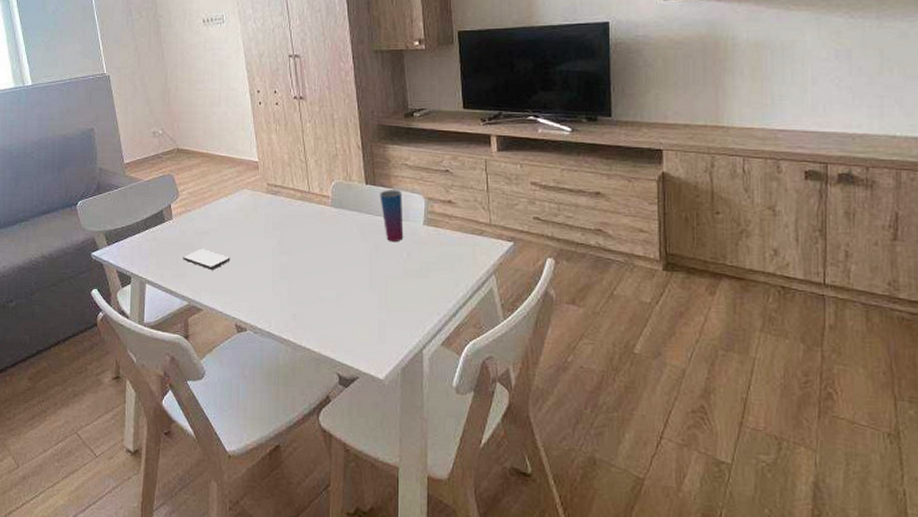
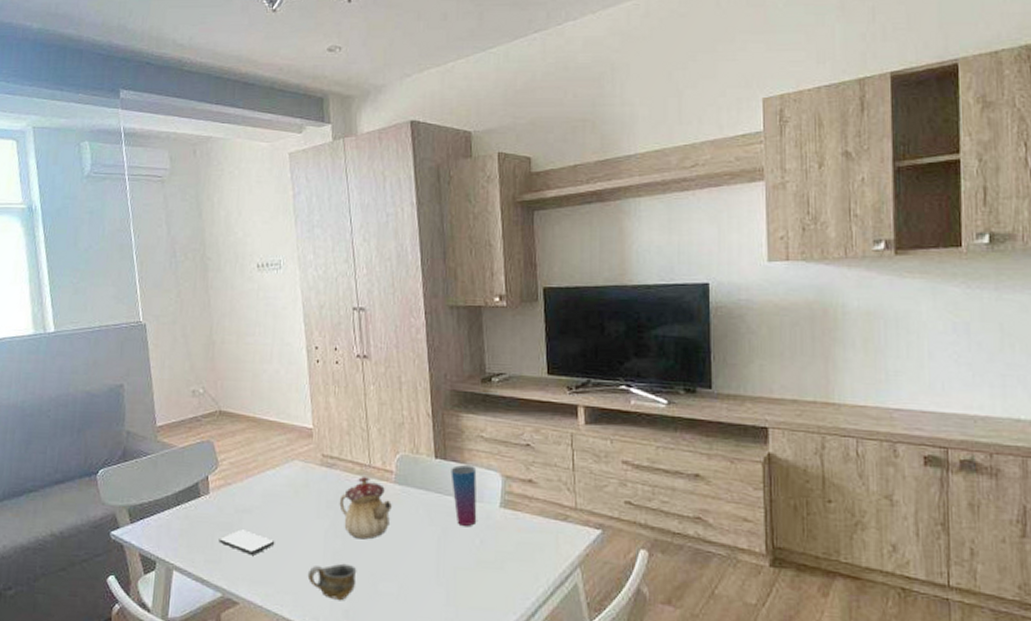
cup: none [259,275,302,307] -> present [307,563,357,601]
teapot: none [284,202,329,255] -> present [339,477,392,540]

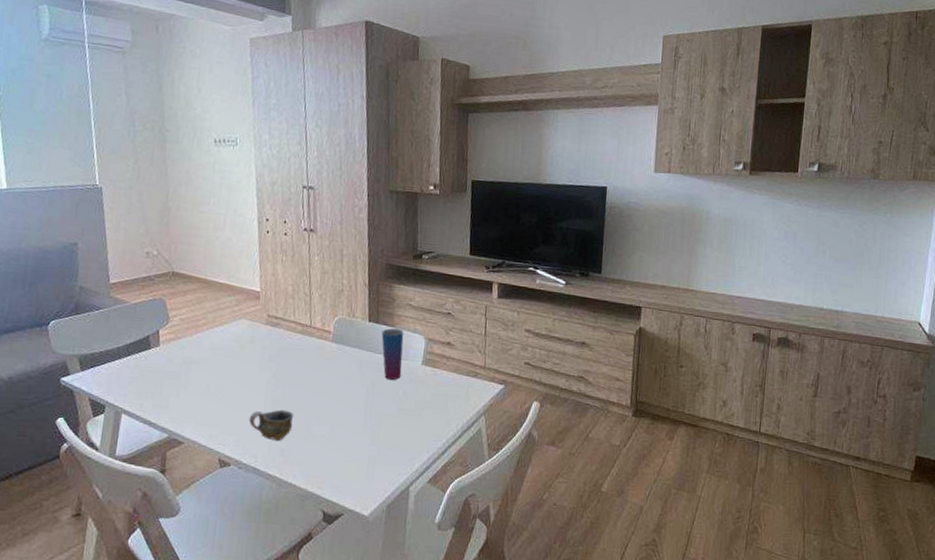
smartphone: present [218,529,275,555] -> none [167,378,220,401]
teapot: present [339,477,392,540] -> none [281,336,328,389]

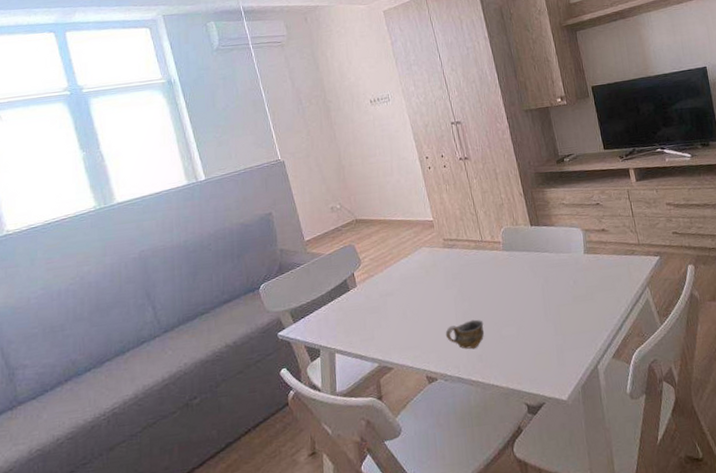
cup: present [381,328,404,380] -> none [544,226,569,273]

